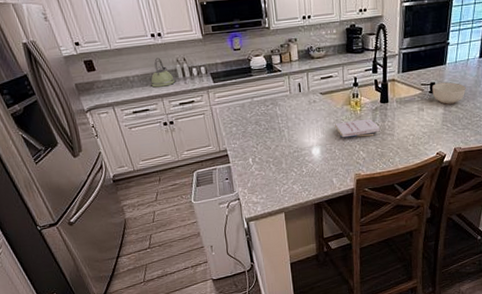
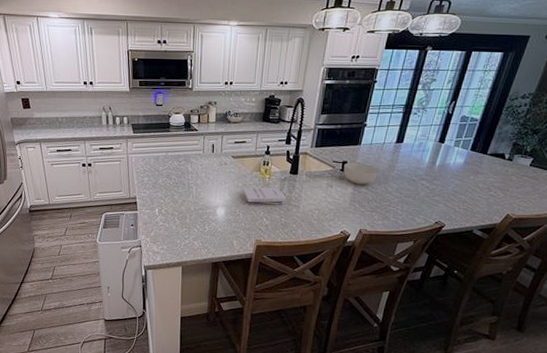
kettle: present [150,57,176,88] -> none [77,103,99,131]

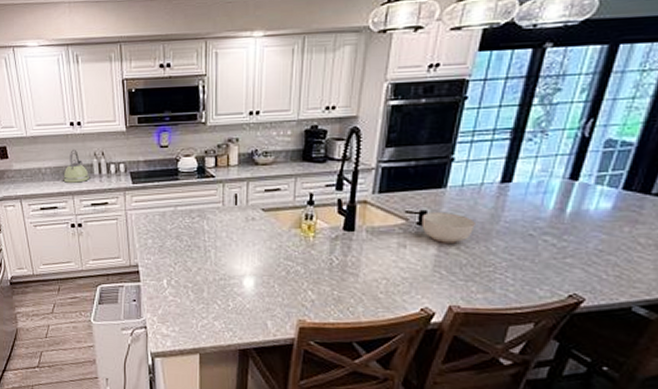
kettle: none [77,103,99,131] -> present [63,149,90,183]
books: present [242,187,286,205] -> none [277,248,339,273]

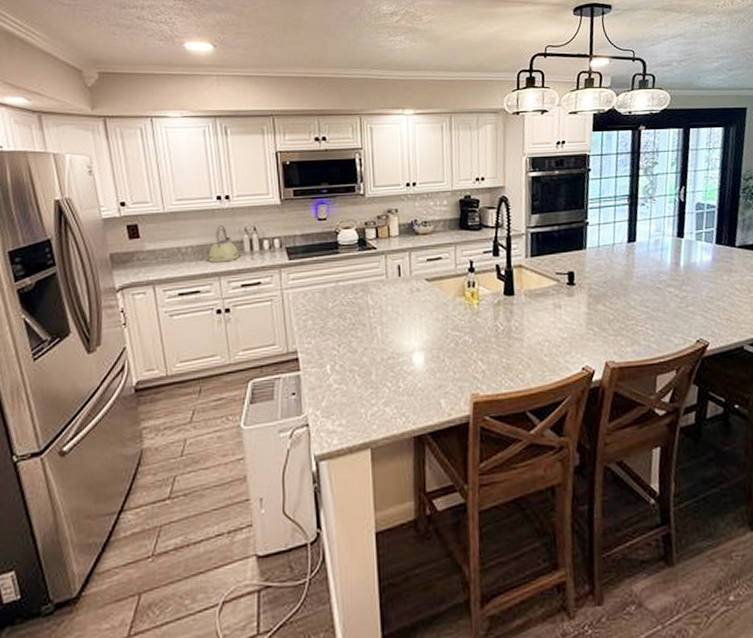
bowl: present [421,212,475,243] -> none [570,272,615,301]

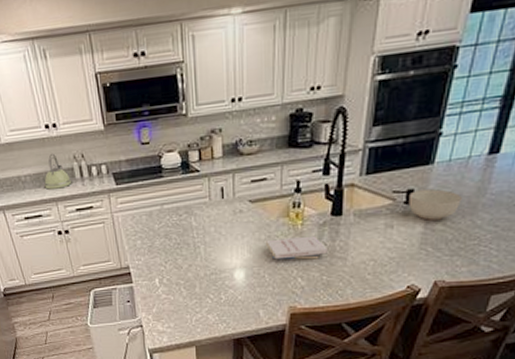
books: none [444,315,504,341] -> present [266,236,327,260]
bowl: none [570,272,615,301] -> present [408,189,462,221]

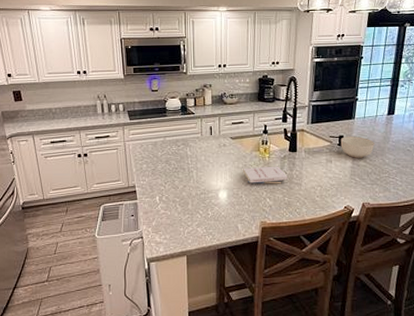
kettle: present [44,153,72,190] -> none [71,92,94,120]

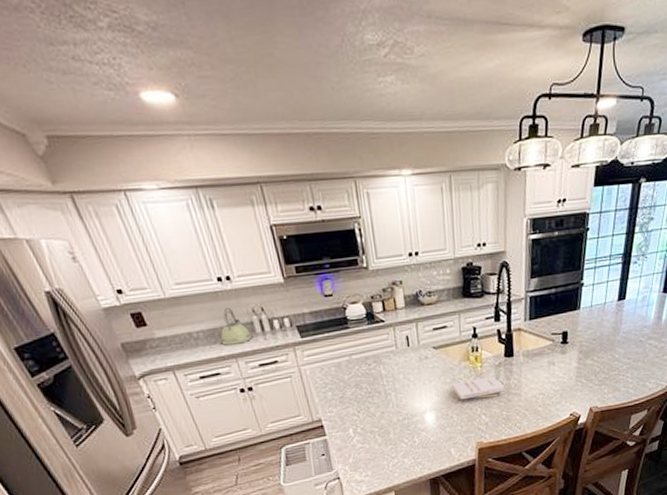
kettle: none [71,92,94,120] -> present [220,307,253,346]
bowl: present [340,136,375,158] -> none [564,330,603,357]

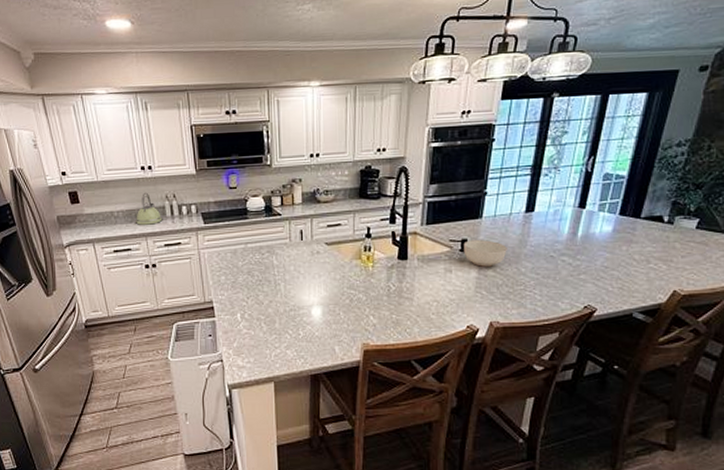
books: present [451,376,505,401] -> none [341,277,396,299]
bowl: none [564,330,603,357] -> present [463,240,507,267]

